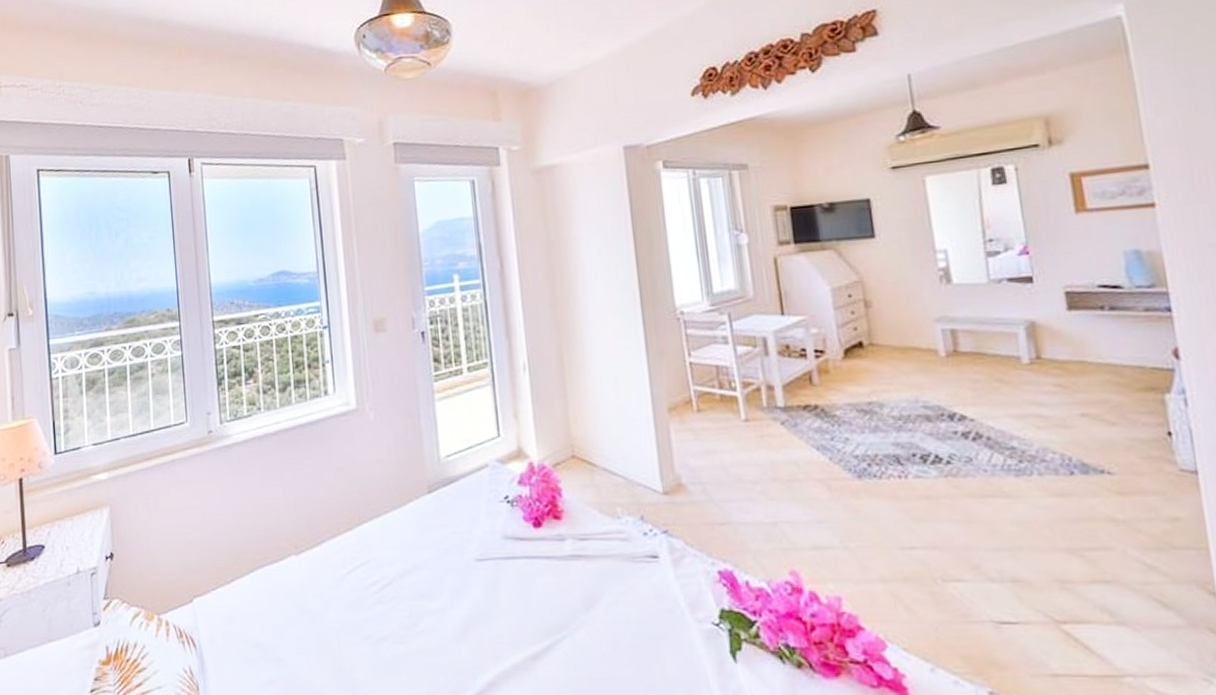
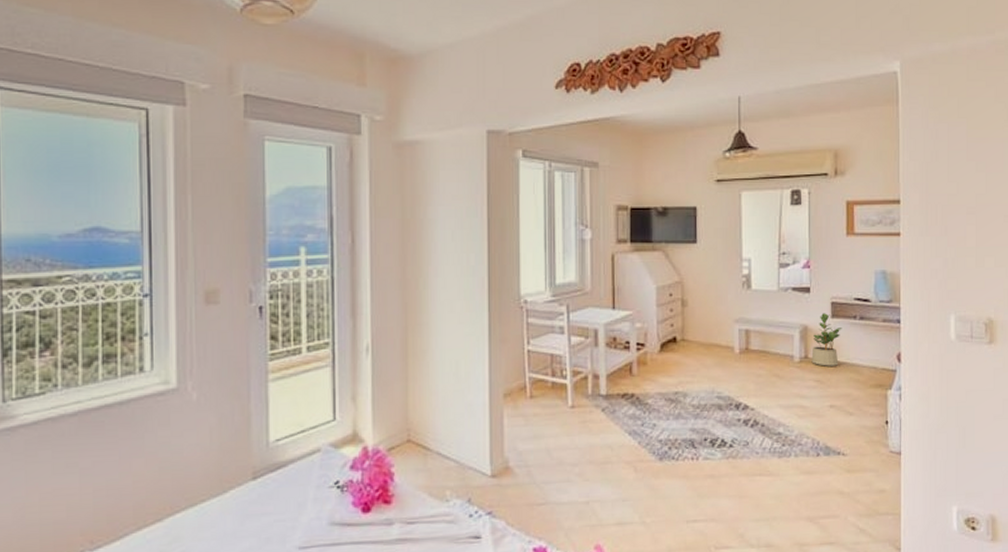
potted plant: none [1045,305,1086,368] -> present [811,313,842,366]

